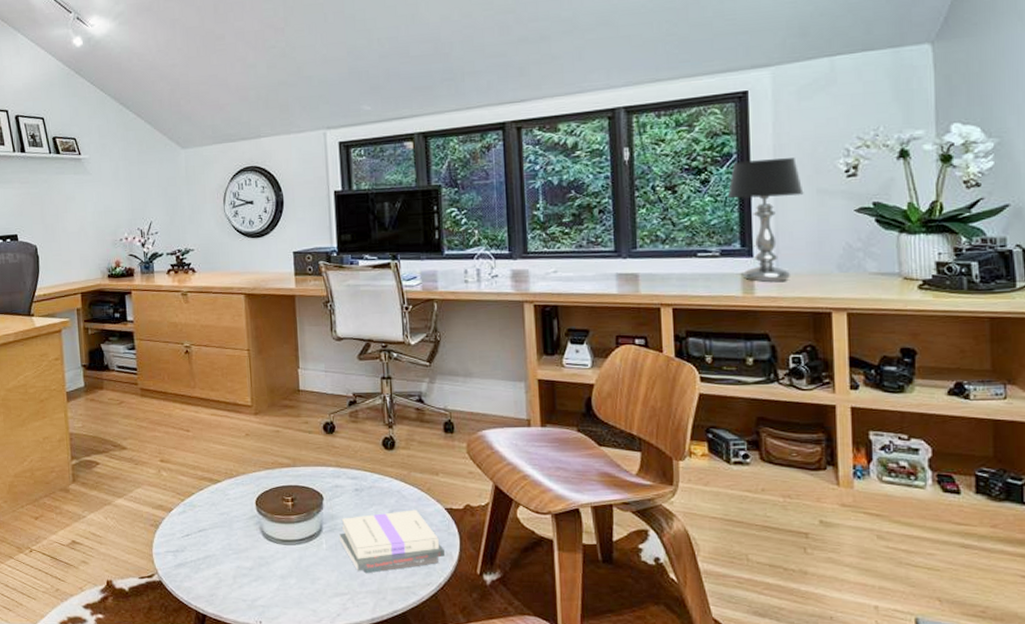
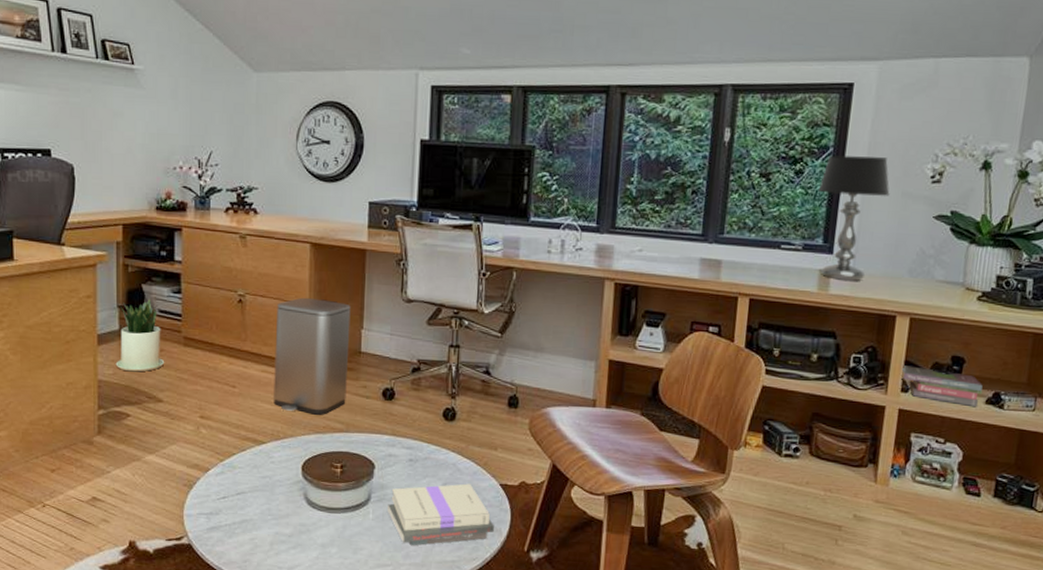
planter: none [83,357,126,424] -> present [115,299,165,372]
pedal bin: none [220,343,290,452] -> present [274,297,351,415]
books: none [845,362,943,400] -> present [899,366,983,408]

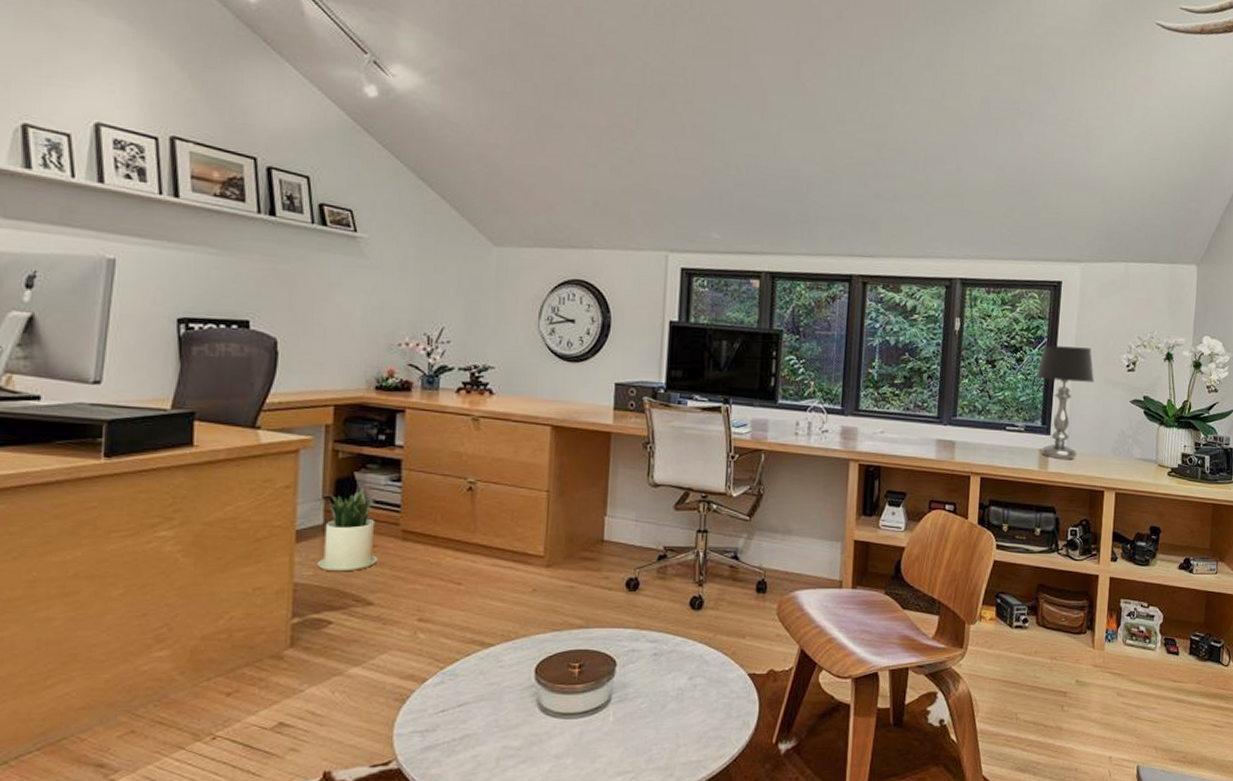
pedal bin: present [274,297,351,415] -> none [505,483,594,611]
books: present [388,483,494,546] -> none [629,676,742,748]
books: present [899,366,983,408] -> none [1109,537,1176,573]

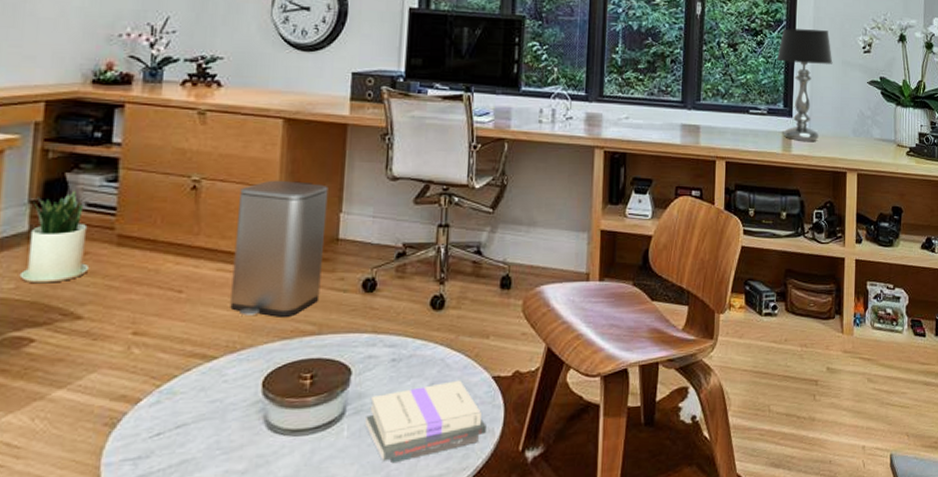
pedal bin: none [505,483,594,611] -> present [230,180,328,317]
books: none [629,676,742,748] -> present [365,380,486,464]

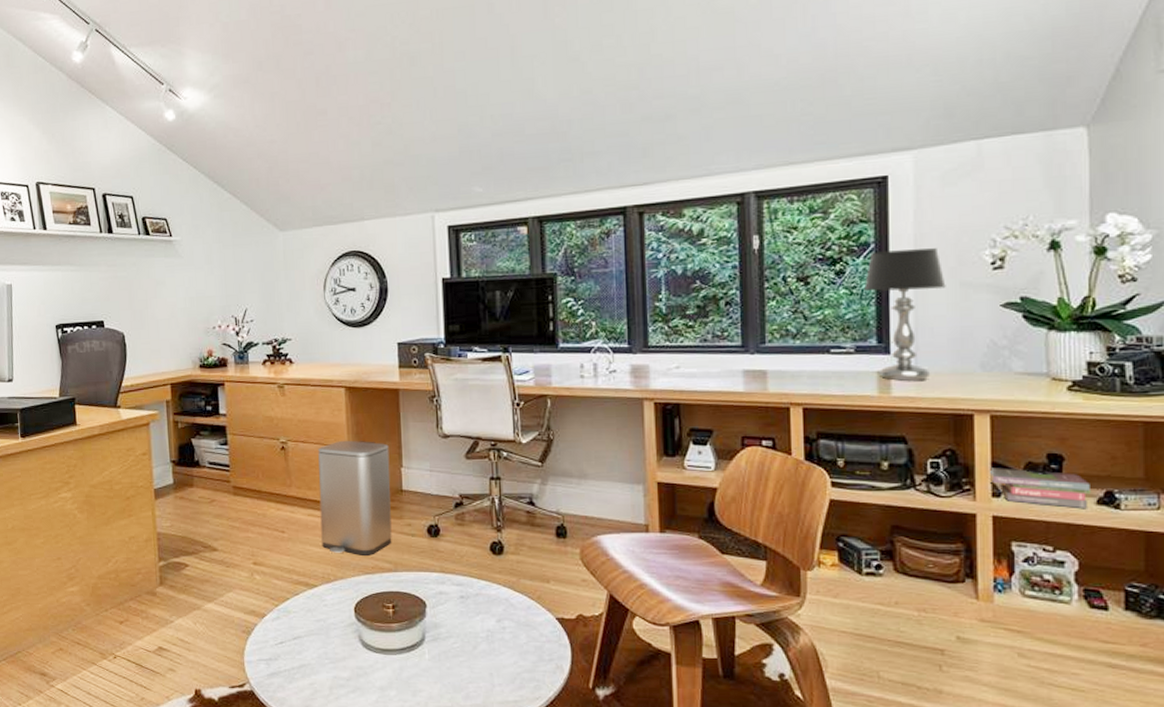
planter: present [19,190,90,284] -> none [172,452,217,523]
books: present [365,380,486,464] -> none [443,619,555,687]
books: none [853,218,919,253] -> present [987,468,1092,509]

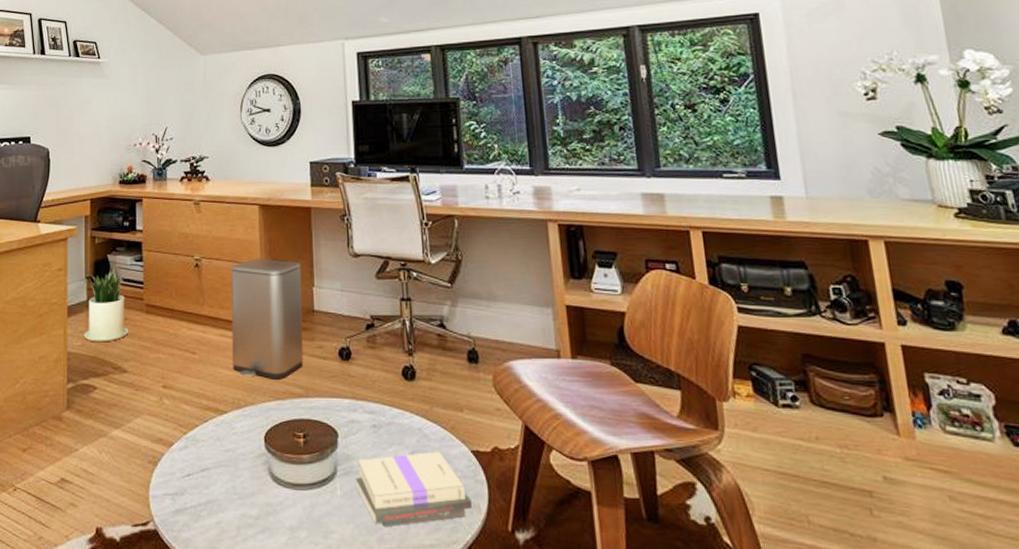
planter: none [172,452,217,523] -> present [83,268,129,342]
books: none [443,619,555,687] -> present [355,451,472,528]
table lamp: present [863,248,946,381] -> none [748,79,825,206]
books: present [987,468,1092,509] -> none [890,295,996,340]

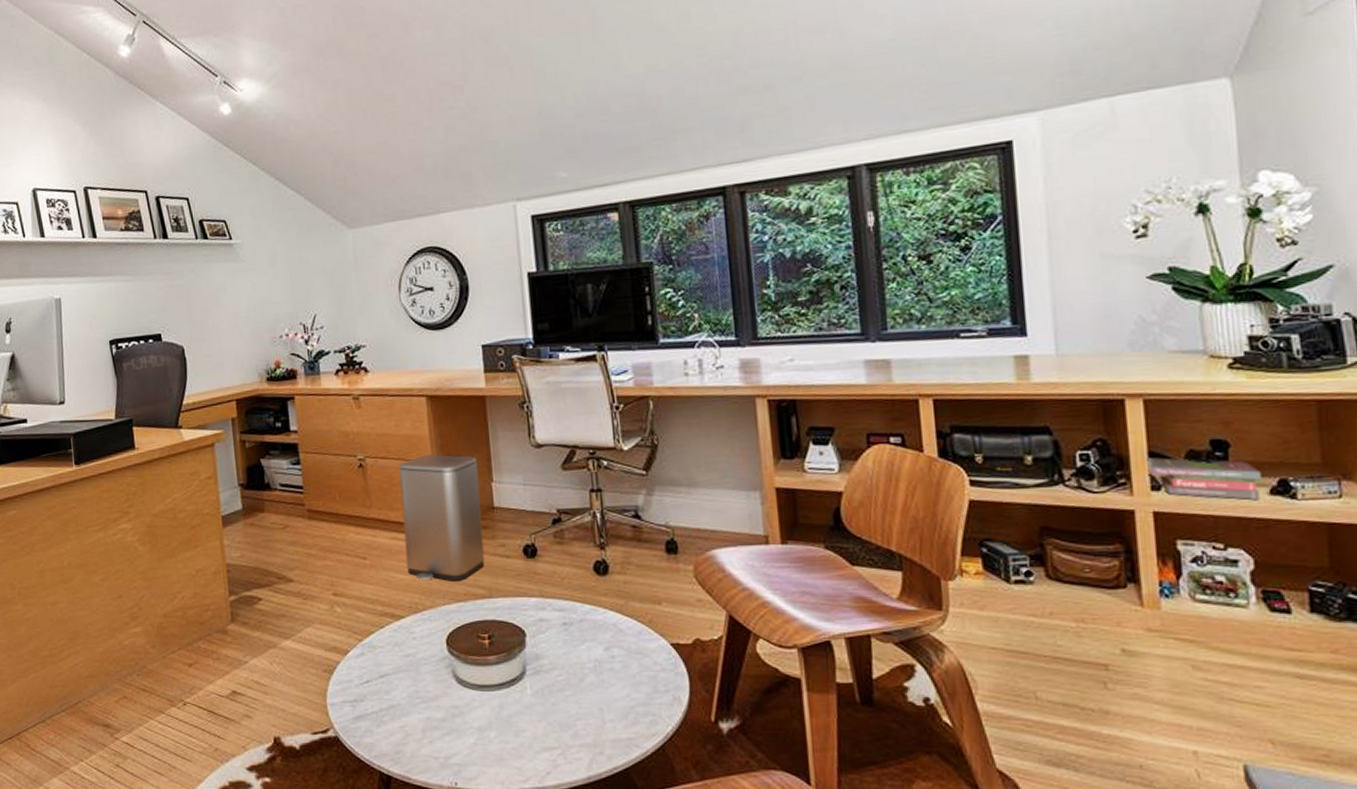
planter: present [83,268,129,342] -> none [241,473,291,553]
books: present [355,451,472,528] -> none [546,646,672,724]
books: none [890,295,996,340] -> present [1144,457,1264,501]

